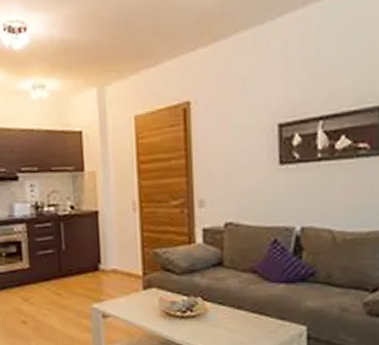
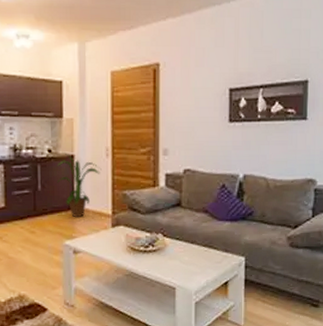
house plant: none [80,209,129,279] -> present [57,153,102,218]

